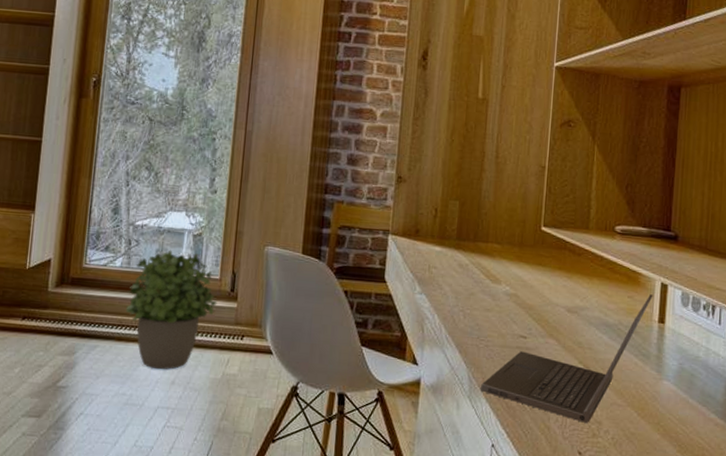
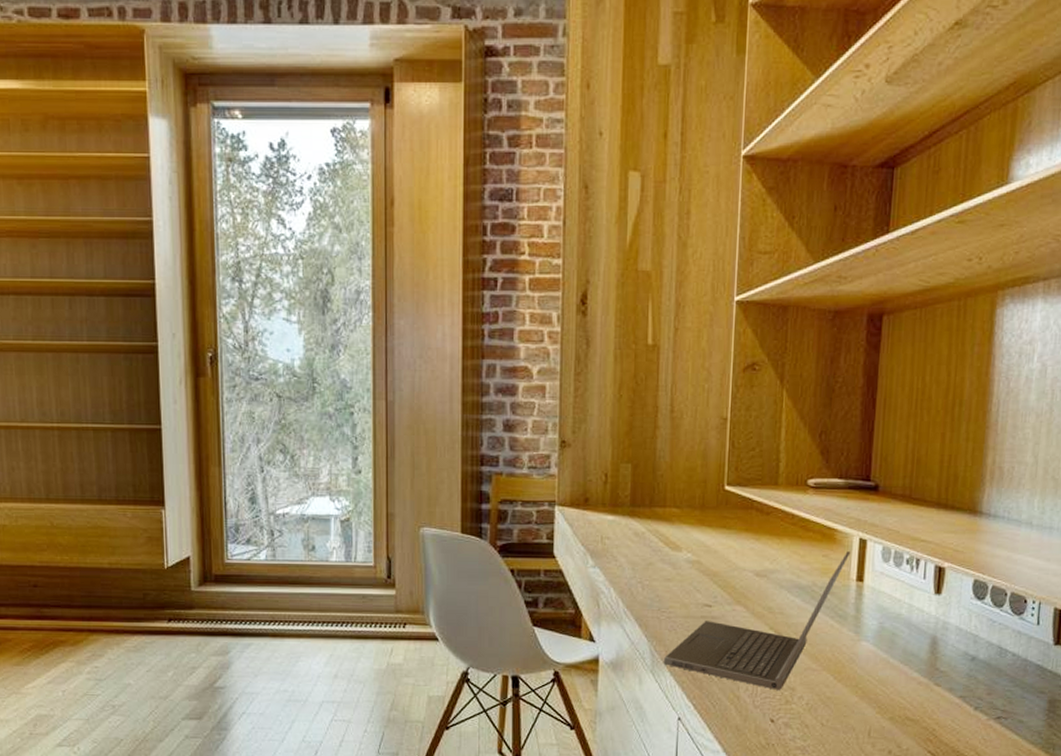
potted plant: present [125,250,217,369] -> none [276,538,374,663]

